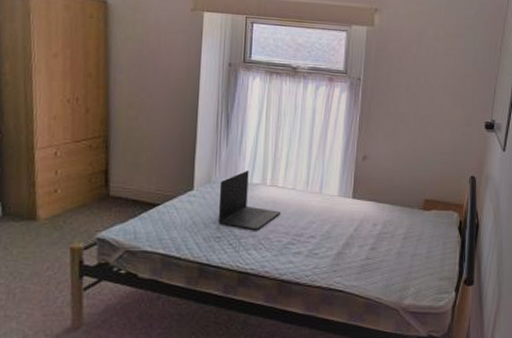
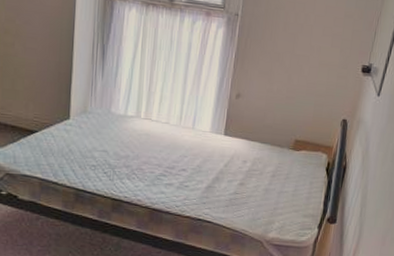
laptop: present [218,170,280,231] -> none [93,102,154,162]

